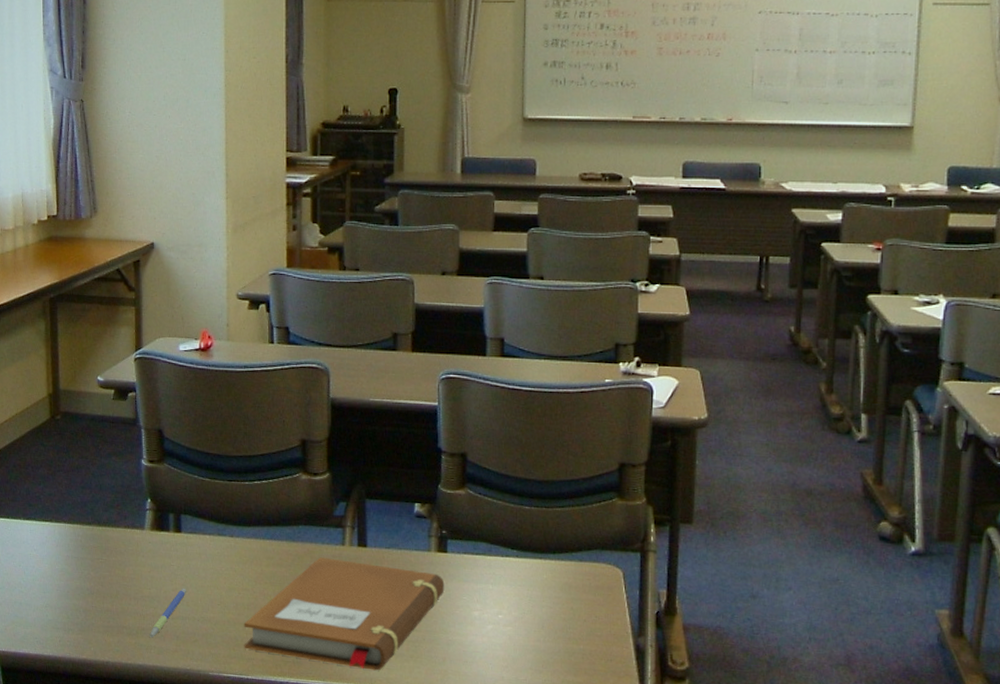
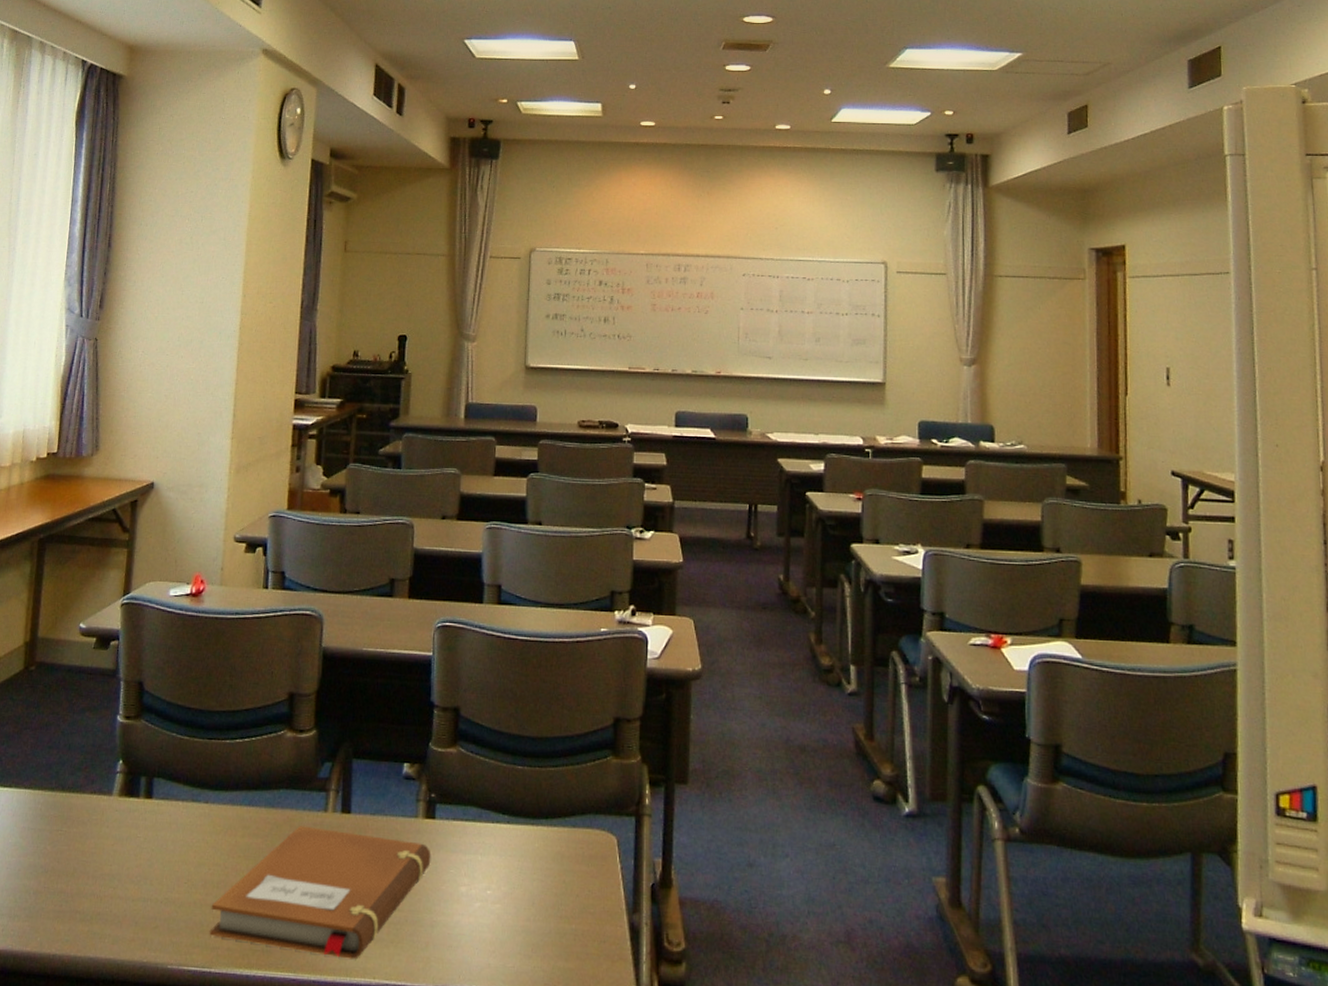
pen: present [149,588,186,638] -> none [104,863,151,925]

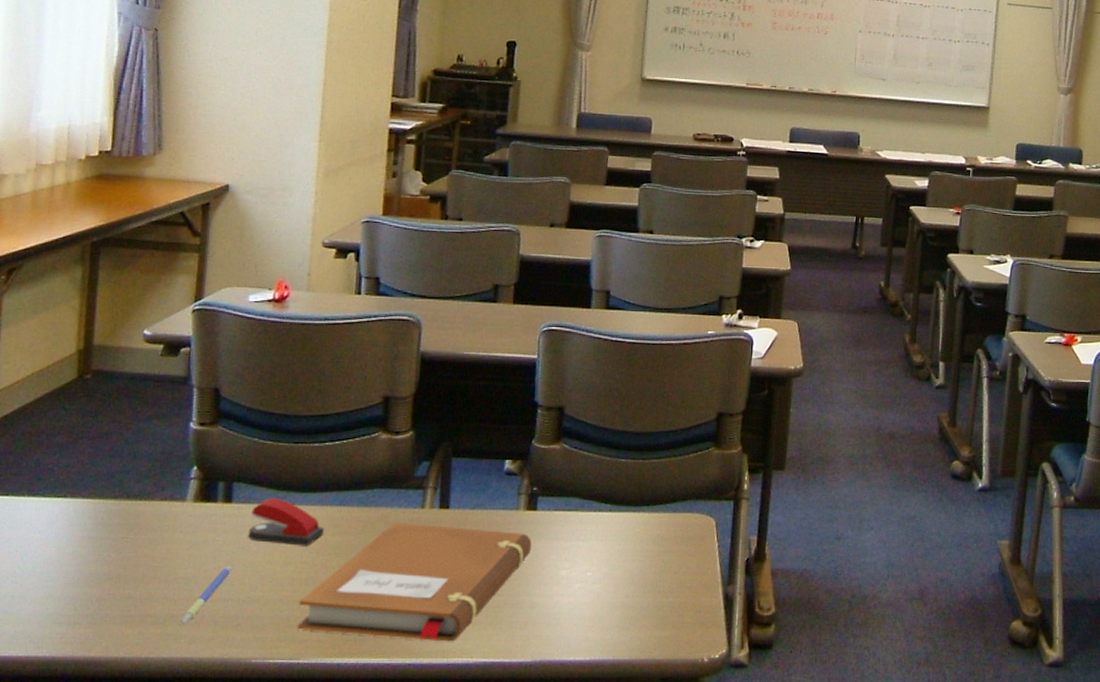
pen: none [104,863,151,925] -> present [179,565,232,626]
stapler: none [166,795,235,847] -> present [248,498,325,546]

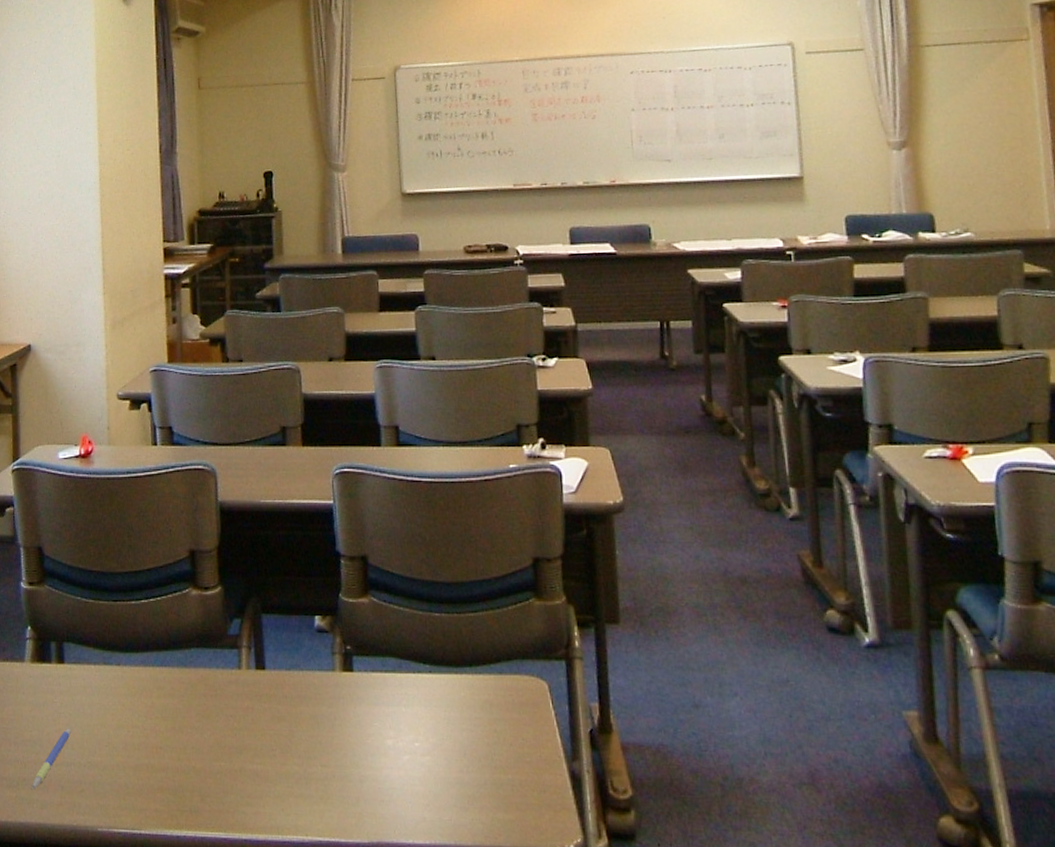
stapler: present [248,498,325,546] -> none [82,659,150,709]
notebook: present [297,522,532,642] -> none [134,684,353,817]

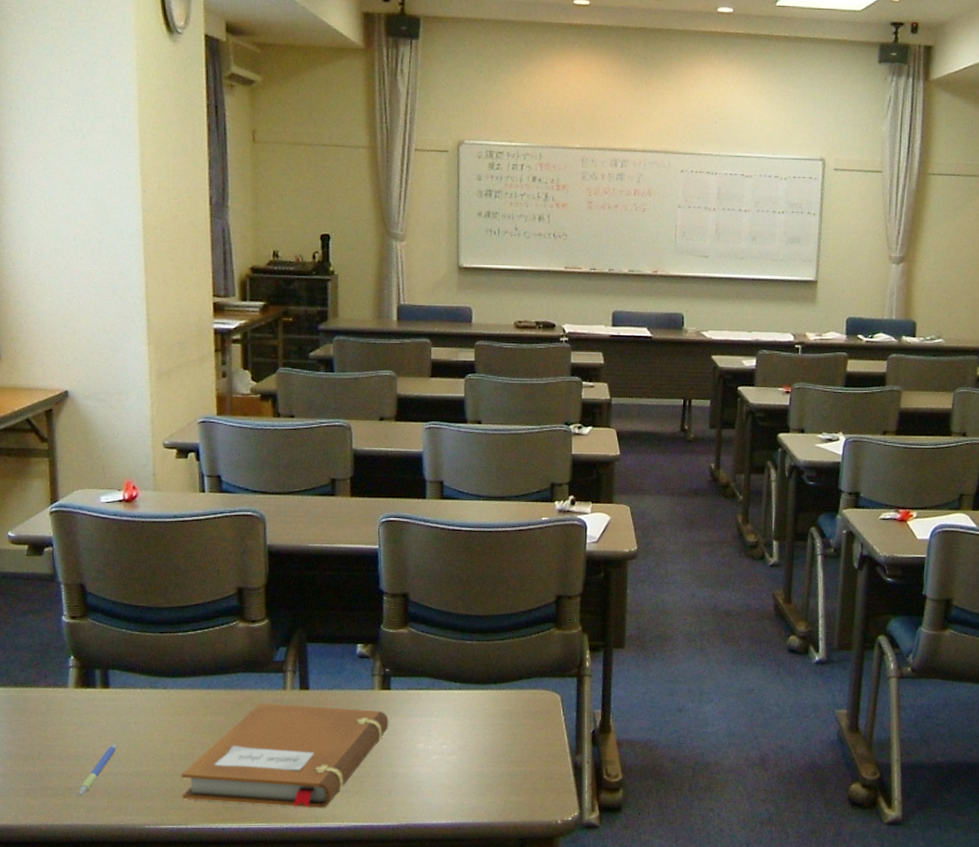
notebook: none [134,684,353,817] -> present [181,703,389,808]

